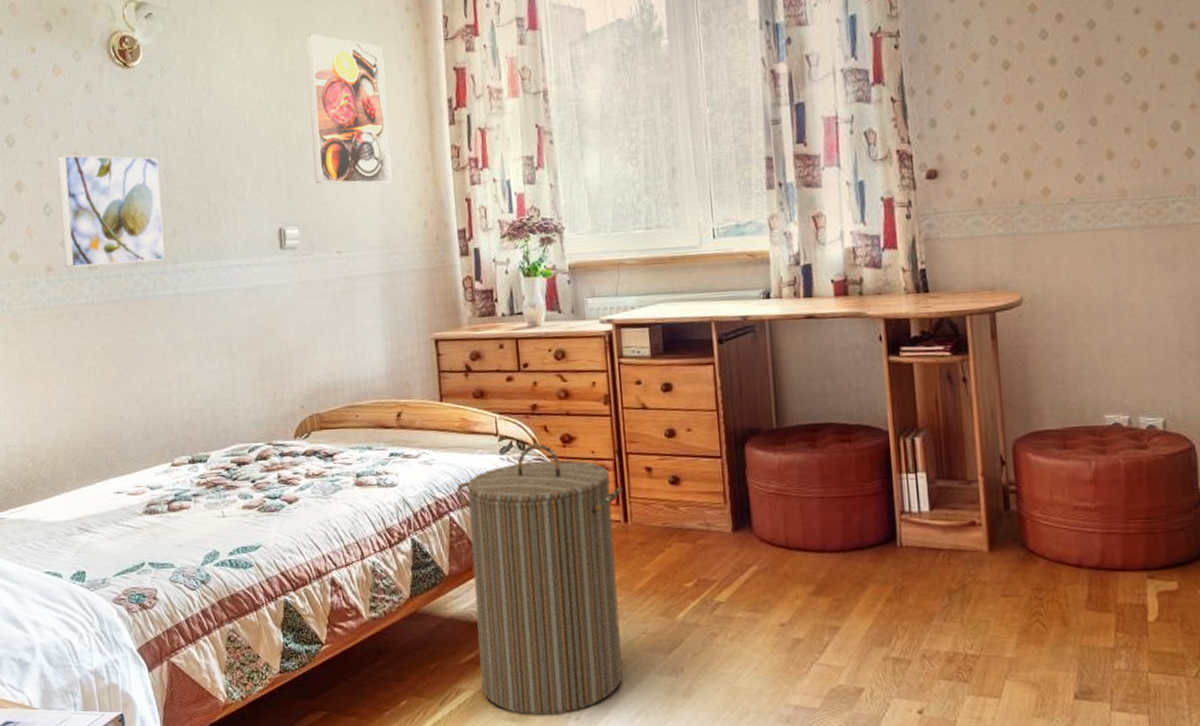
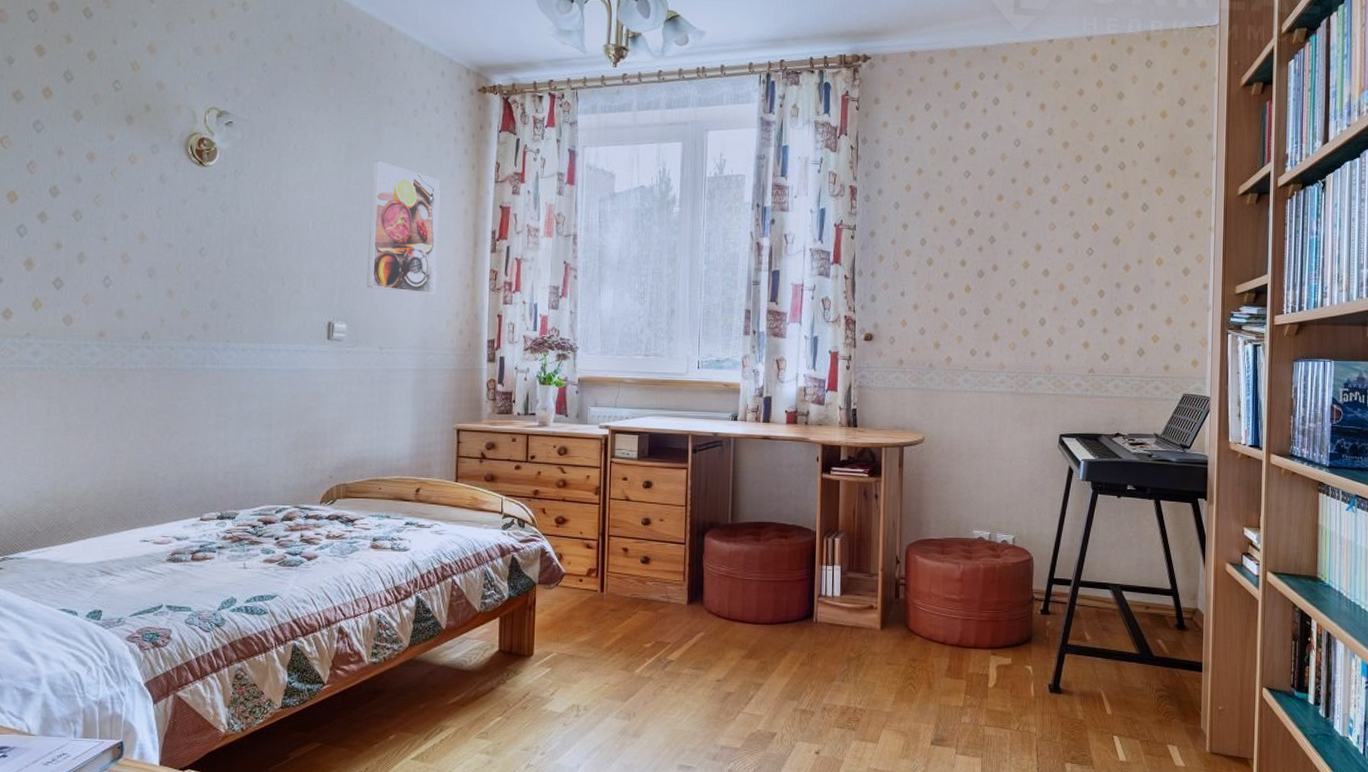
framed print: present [57,154,165,268] -> none [118,235,222,339]
laundry hamper: present [456,443,623,715] -> none [461,523,602,749]

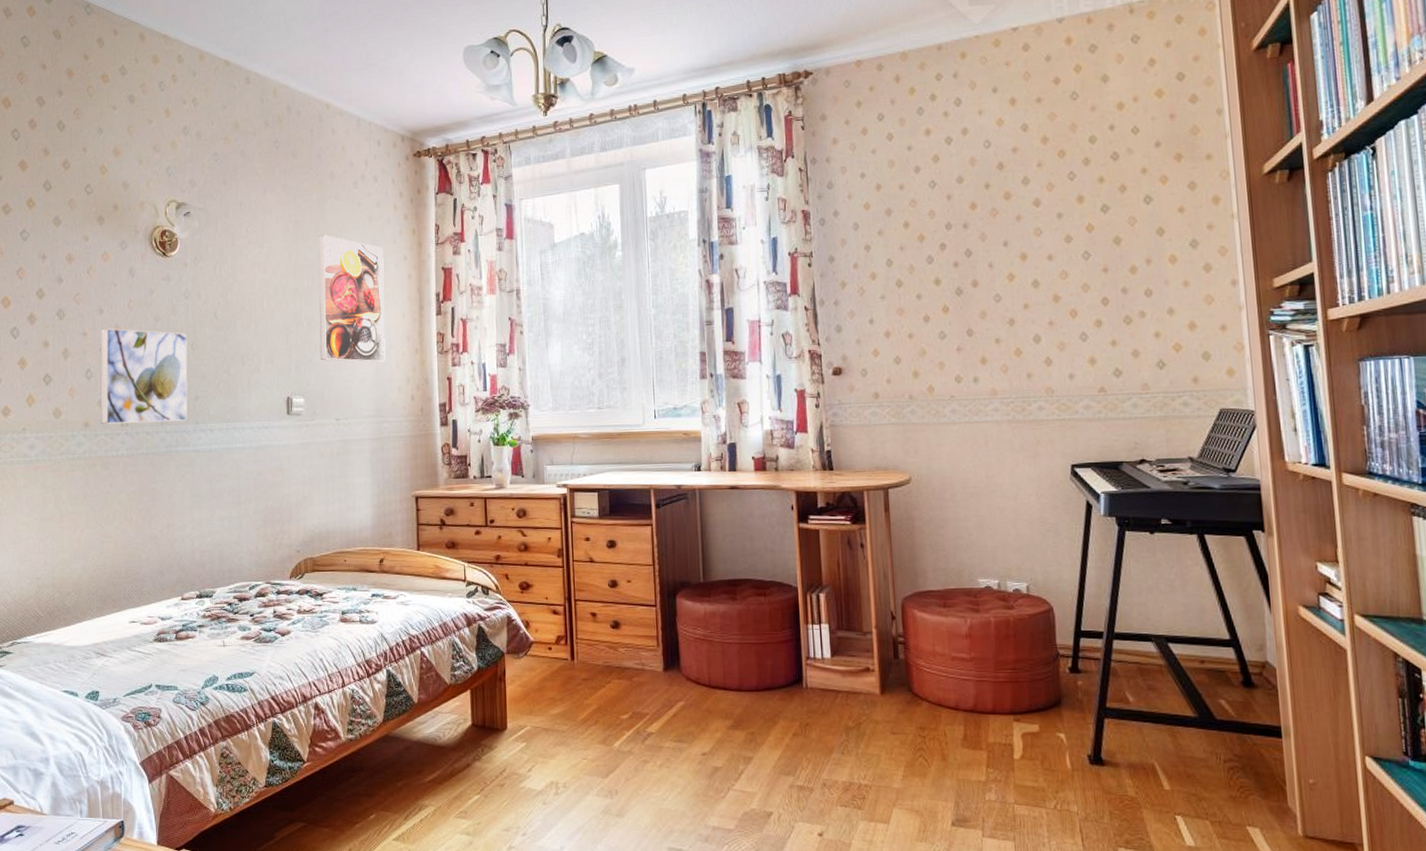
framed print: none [118,235,222,339] -> present [100,328,188,425]

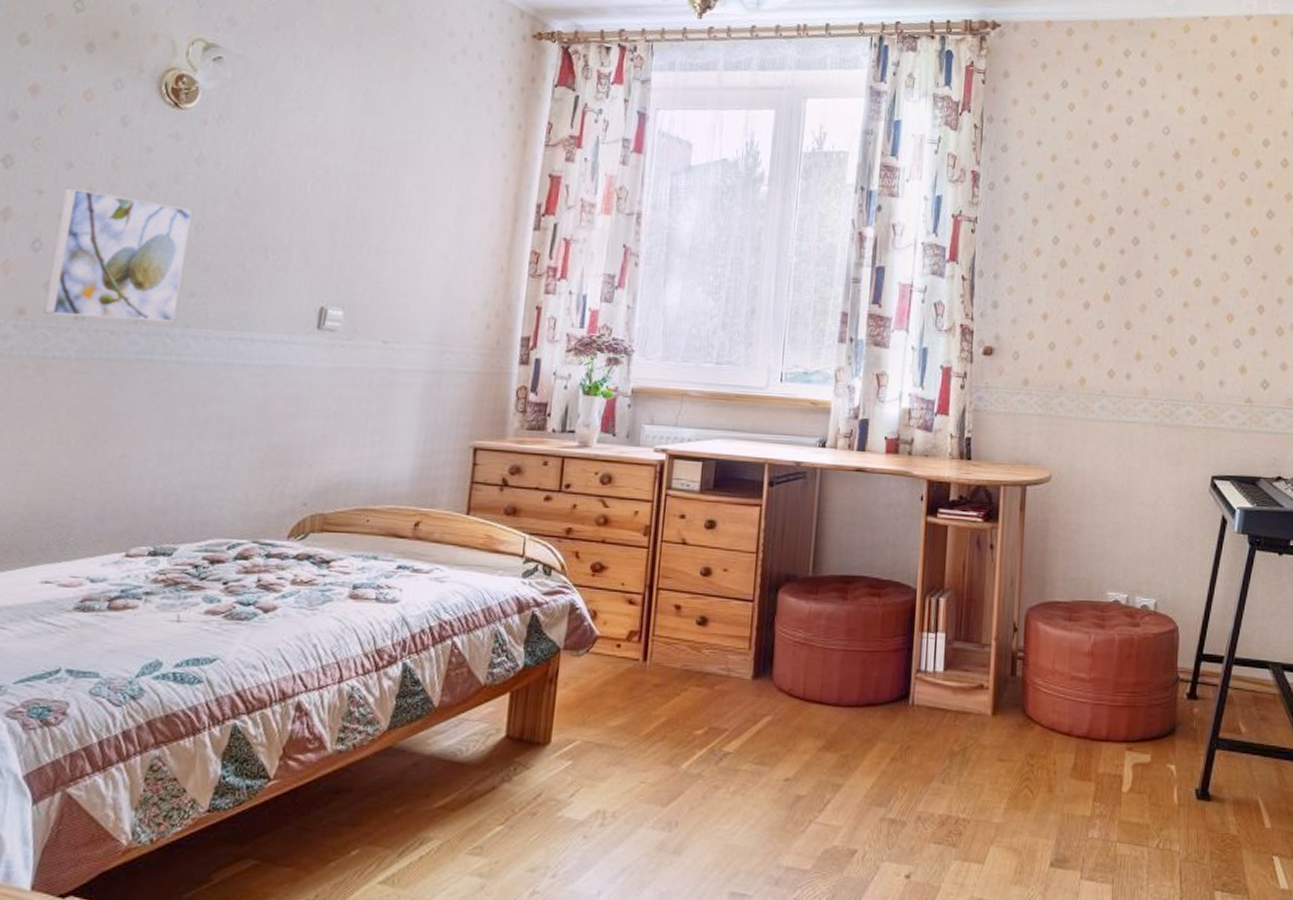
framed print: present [318,235,386,363] -> none [373,113,477,279]

